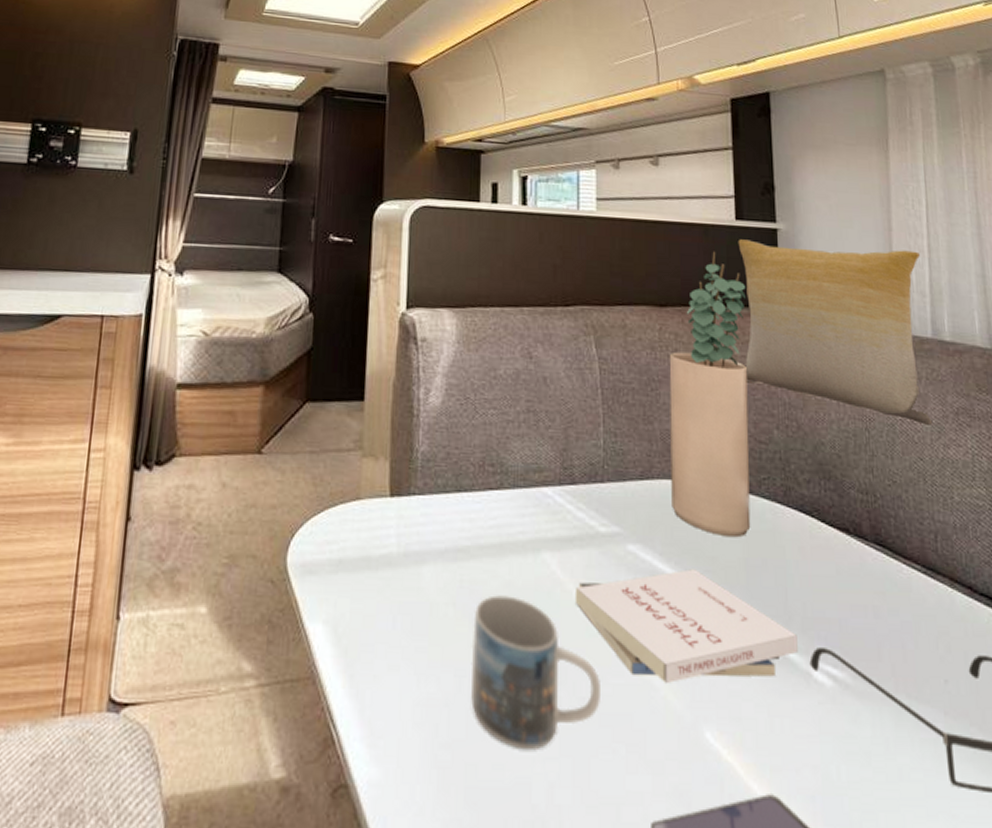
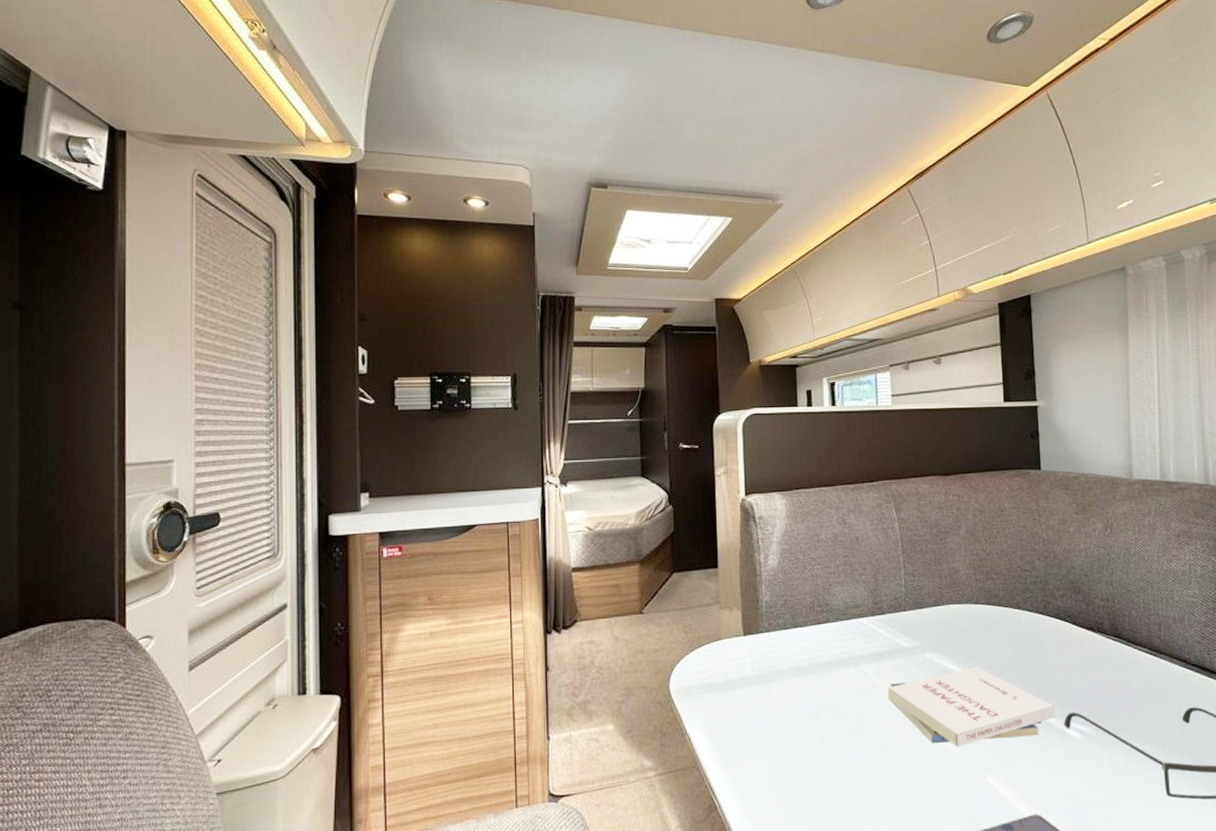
mug: present [471,595,600,751] -> none [812,697,910,800]
vase: present [669,251,751,538] -> none [953,428,1019,642]
pillow: present [738,239,933,425] -> none [1006,413,1160,547]

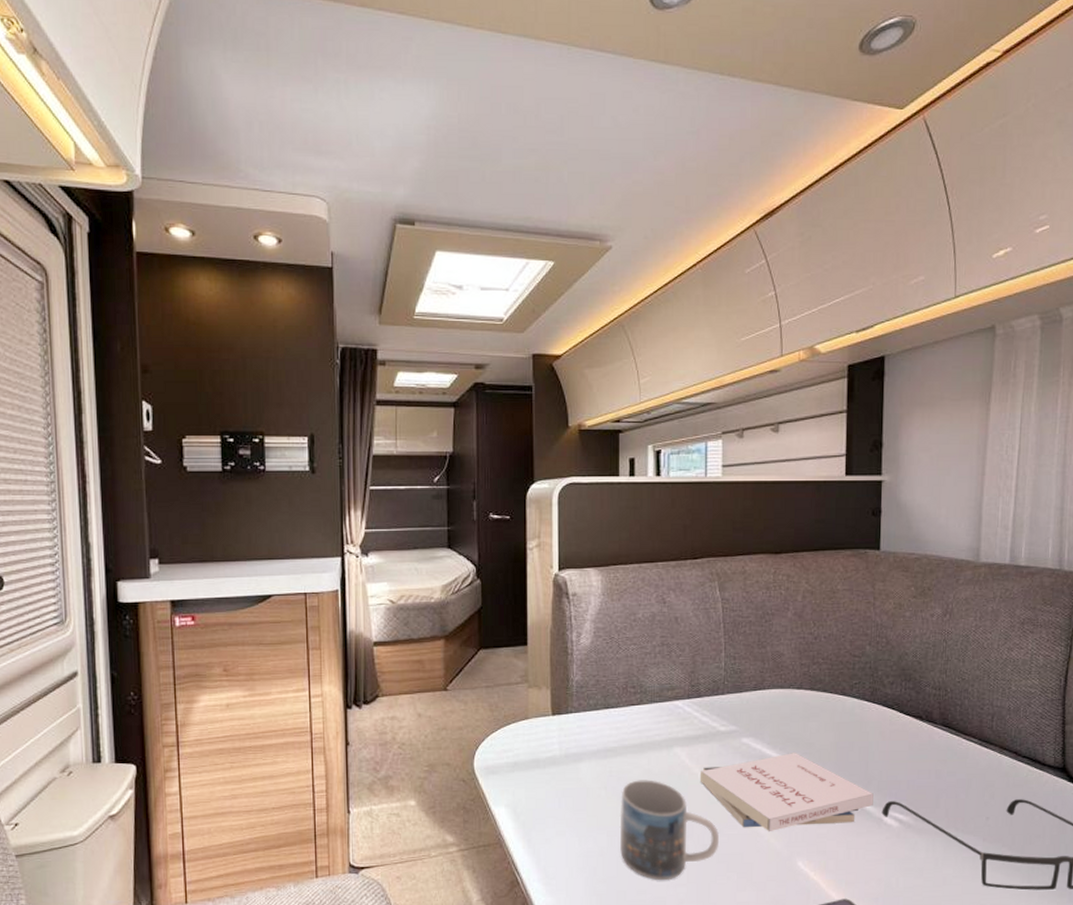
mug: none [812,697,910,800] -> present [619,780,719,881]

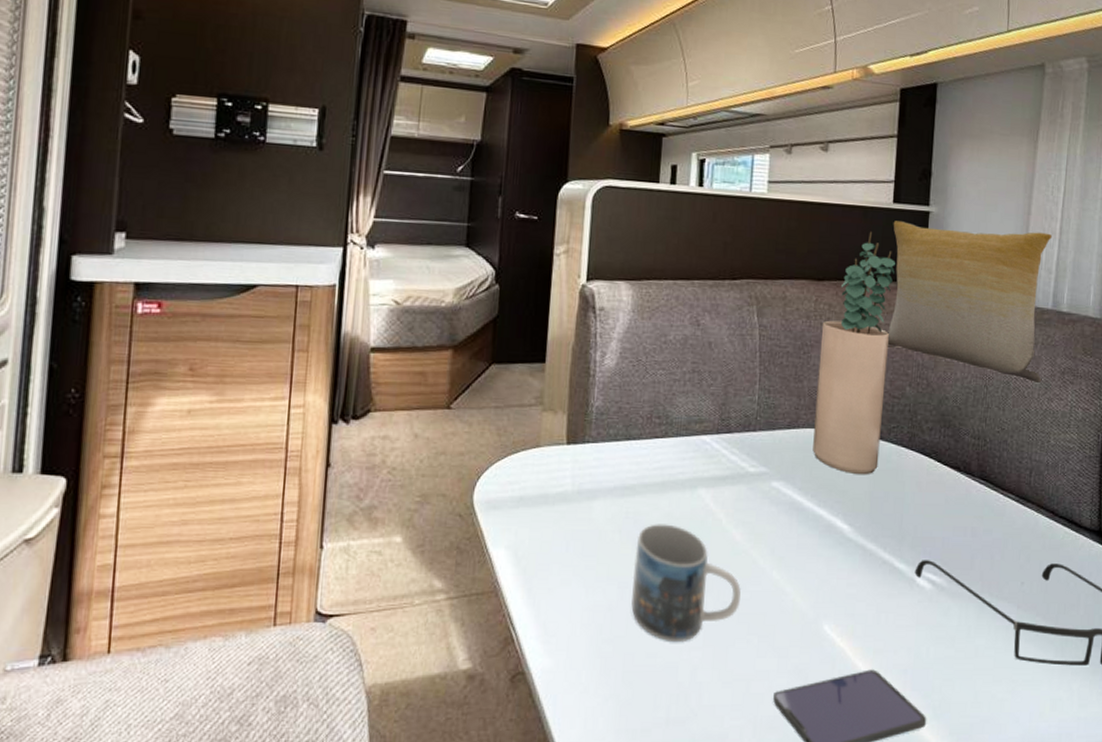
books: present [699,753,874,831] -> none [723,501,907,589]
vase: none [779,504,850,728] -> present [813,231,895,475]
pillow: none [845,491,1007,634] -> present [887,221,1052,383]

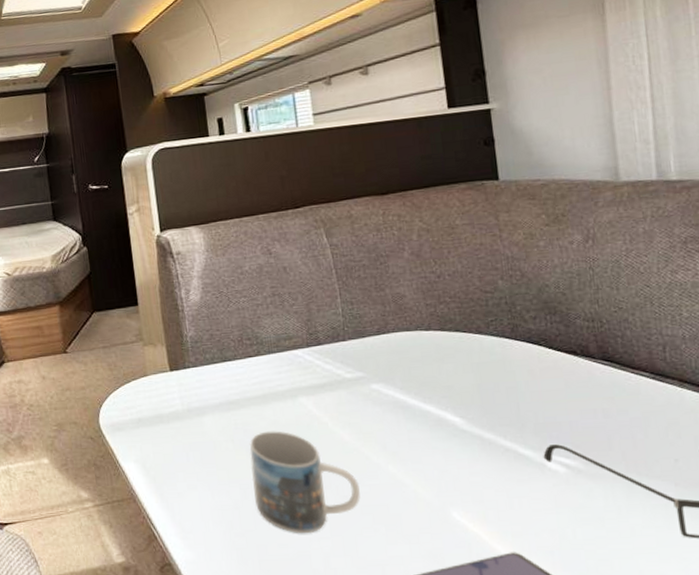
vase: present [813,231,895,475] -> none [394,139,482,370]
pillow: present [887,221,1052,383] -> none [451,103,660,257]

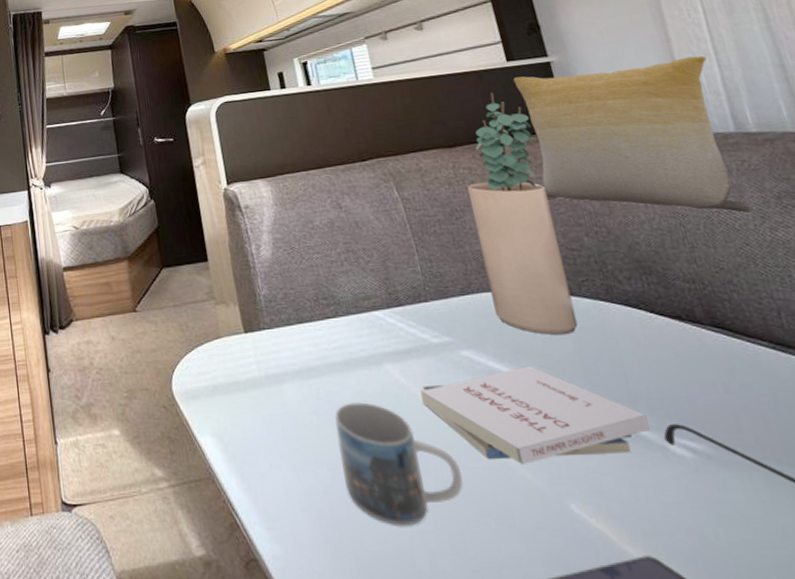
books: none [330,397,532,481] -> present [420,366,650,464]
vase: none [394,139,482,370] -> present [466,92,578,336]
pillow: none [451,103,660,257] -> present [513,55,754,213]

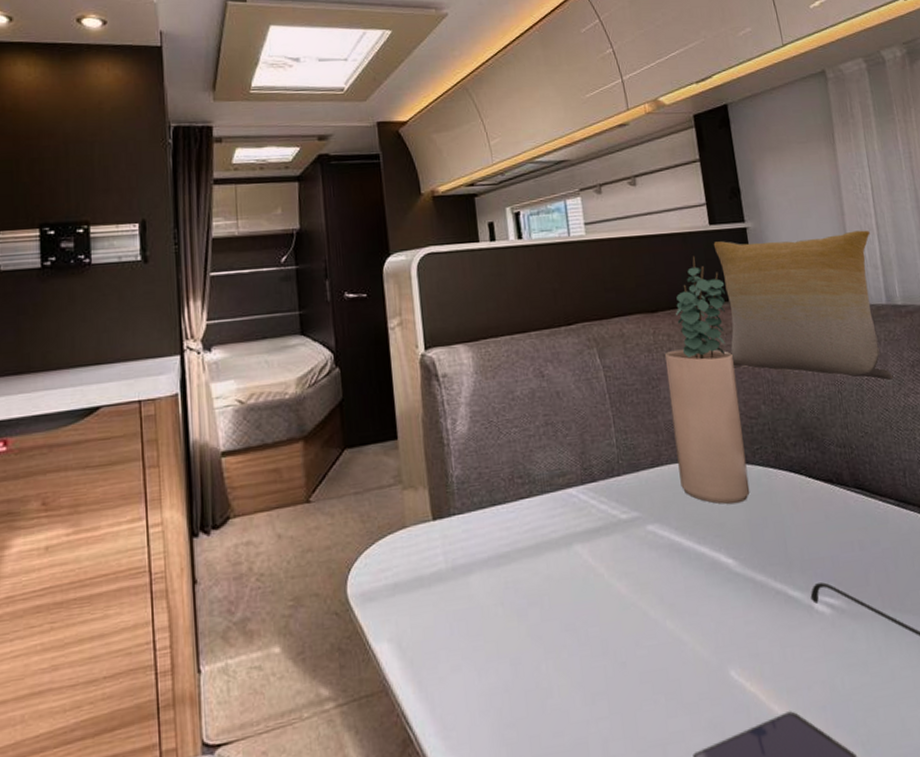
mug: present [334,402,463,526] -> none [520,587,639,716]
books: present [420,366,650,464] -> none [606,536,800,637]

